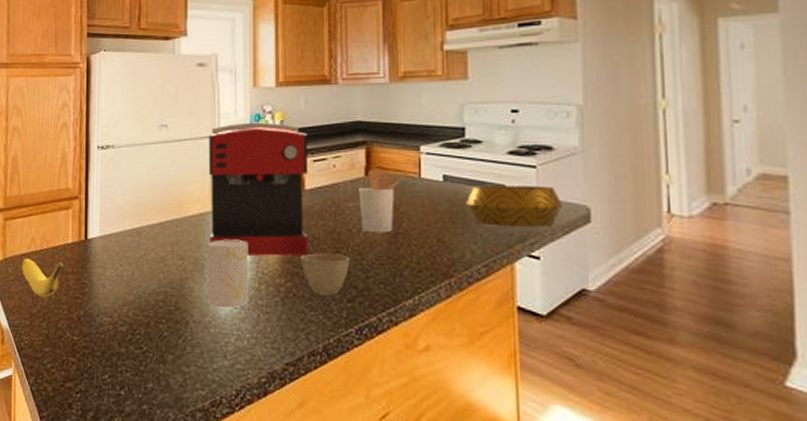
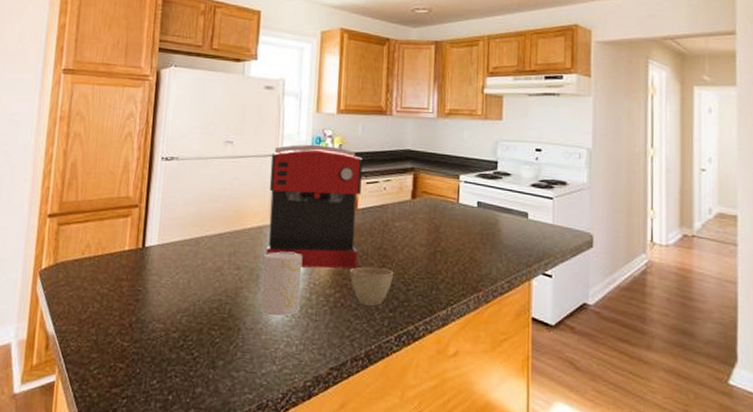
banana: present [22,258,65,298] -> none [73,264,120,304]
utensil holder: present [359,167,410,233] -> none [405,192,450,251]
decorative bowl: present [465,186,563,227] -> none [494,212,572,250]

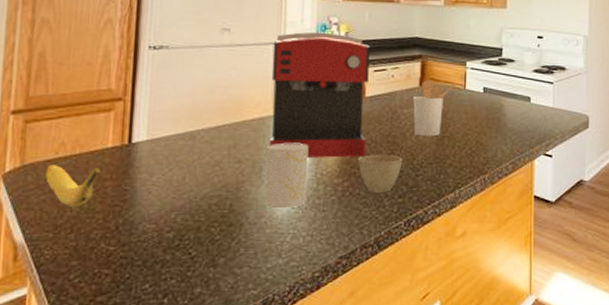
banana: none [73,264,120,304] -> present [45,165,102,208]
utensil holder: none [405,192,450,251] -> present [413,79,457,137]

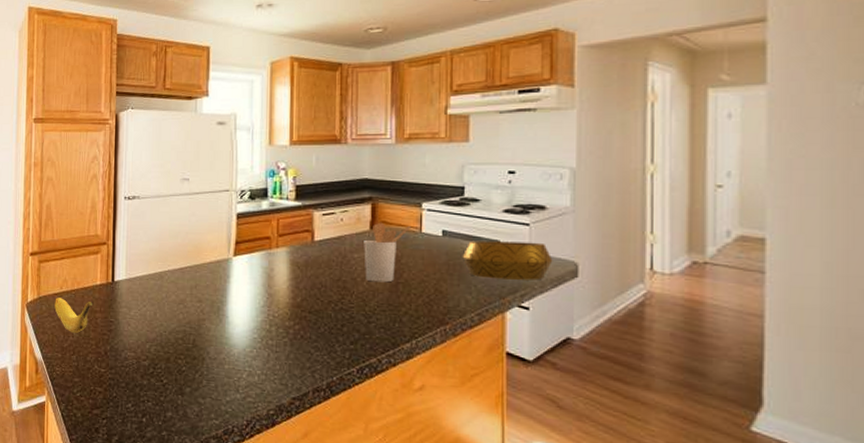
cup: present [264,143,308,209] -> none [222,285,261,348]
coffee maker: present [269,32,370,158] -> none [225,177,318,301]
cup: present [358,154,403,192] -> none [309,299,354,338]
decorative bowl: none [499,97,571,131] -> present [462,241,553,280]

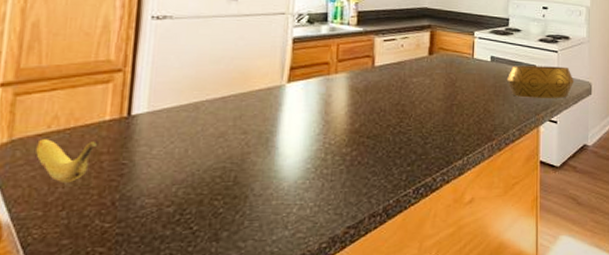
utensil holder: present [364,222,411,283] -> none [422,48,465,105]

